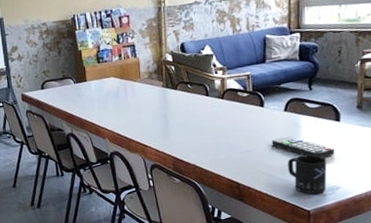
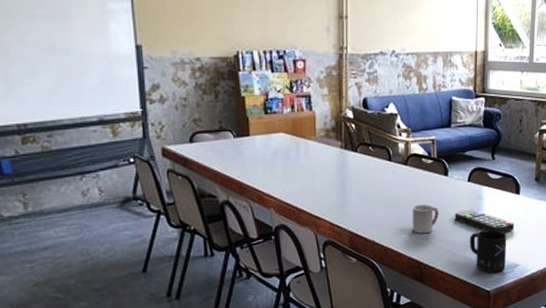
cup: none [229,133,256,159] -> present [412,204,439,234]

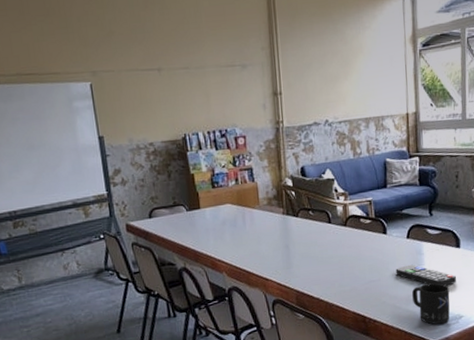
cup: present [412,204,439,234] -> none [354,262,380,290]

